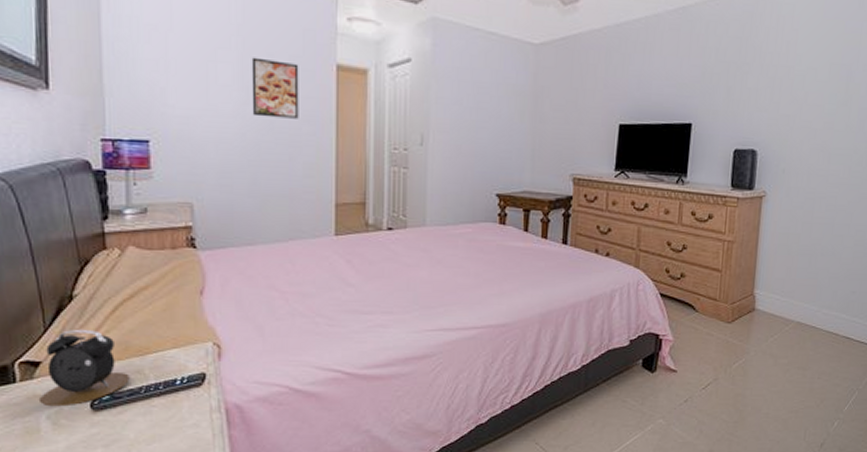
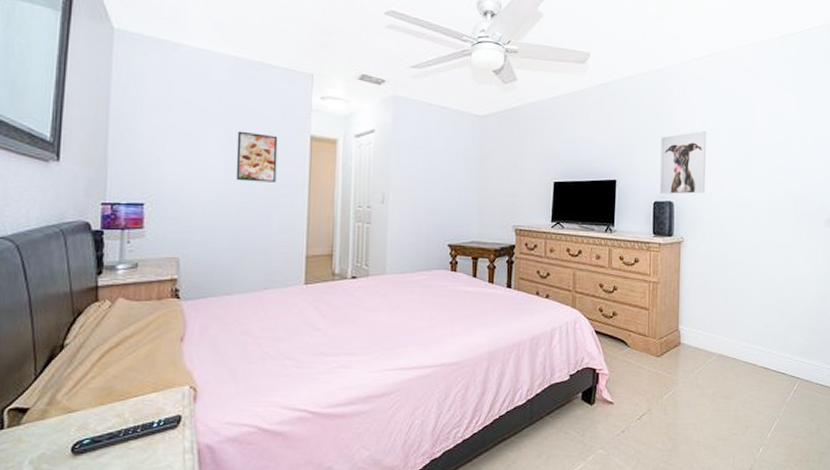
alarm clock: present [38,329,130,407] -> none [23,376,110,452]
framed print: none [741,66,801,142] -> present [659,130,706,194]

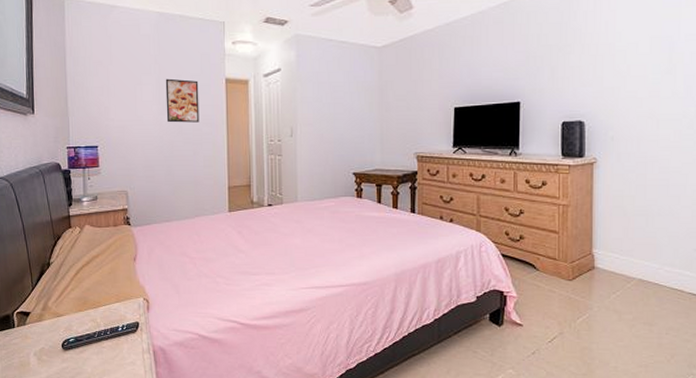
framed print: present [659,130,706,194] -> none [568,43,621,113]

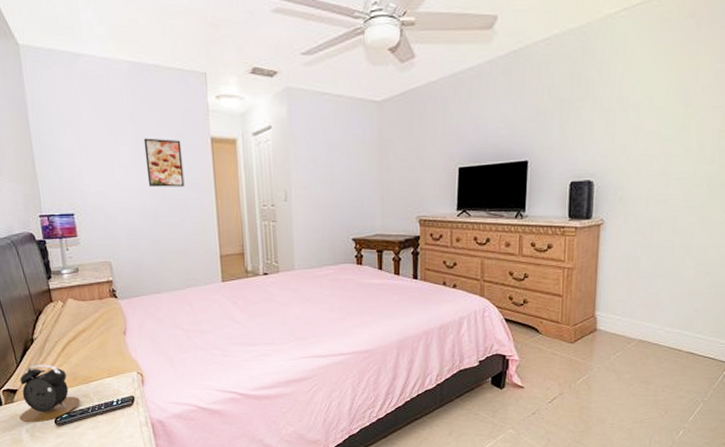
alarm clock: none [28,287,87,346] -> present [19,364,80,423]

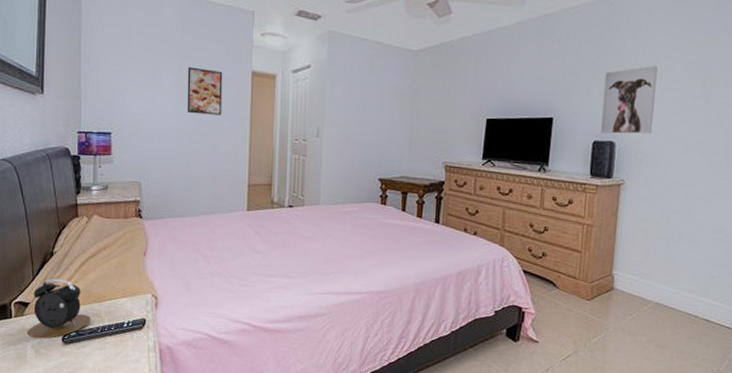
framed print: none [577,96,635,173] -> present [600,65,658,134]

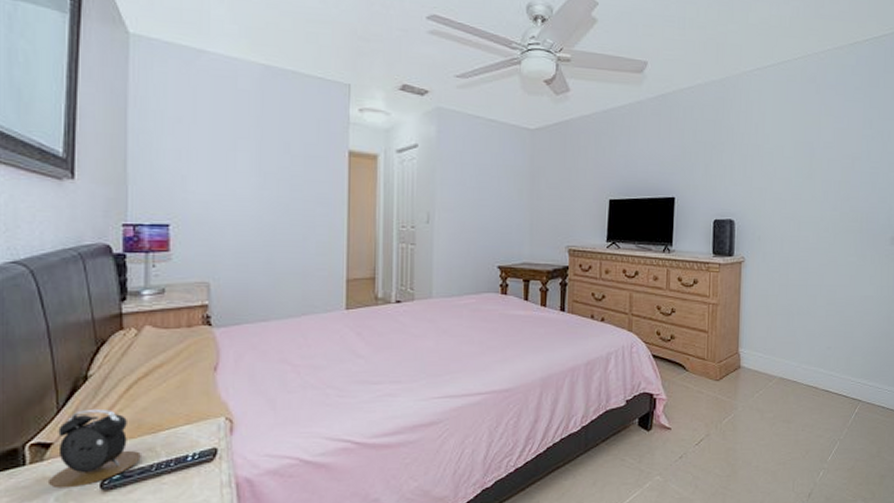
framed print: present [186,67,223,116] -> none [268,146,314,201]
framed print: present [600,65,658,134] -> none [719,145,769,212]

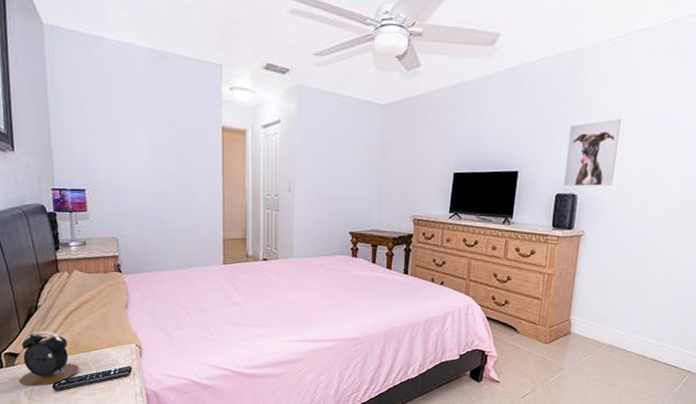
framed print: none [719,145,769,212] -> present [563,118,621,187]

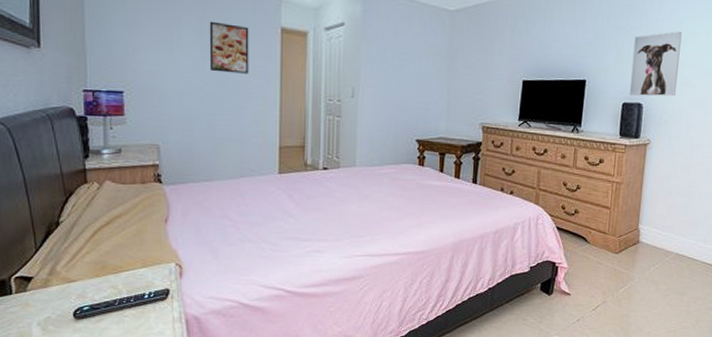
alarm clock: present [18,331,79,387] -> none [30,250,106,315]
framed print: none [157,122,194,171] -> present [209,21,249,74]

